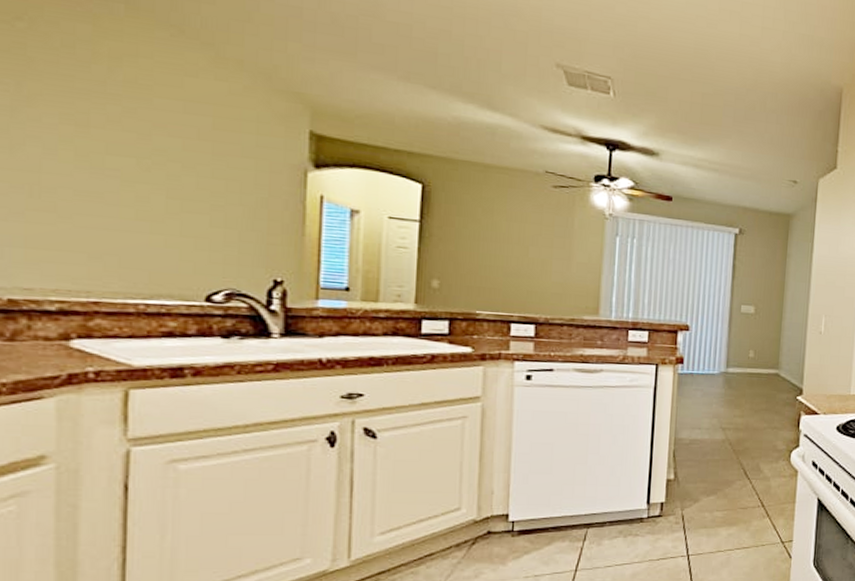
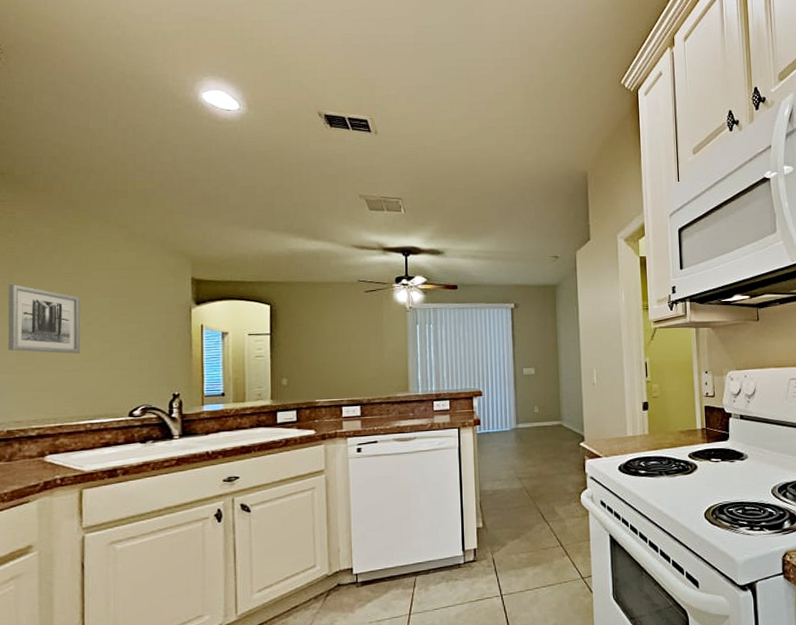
wall art: none [13,95,135,208] -> present [8,284,81,354]

